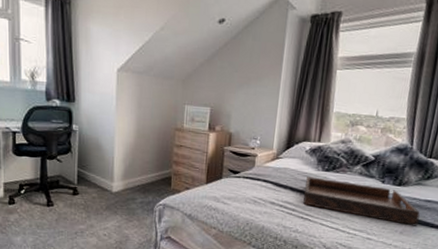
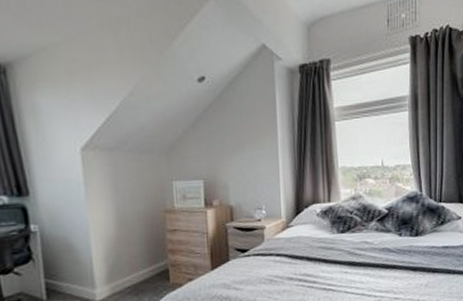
serving tray: present [303,176,420,226] -> none [322,240,441,276]

